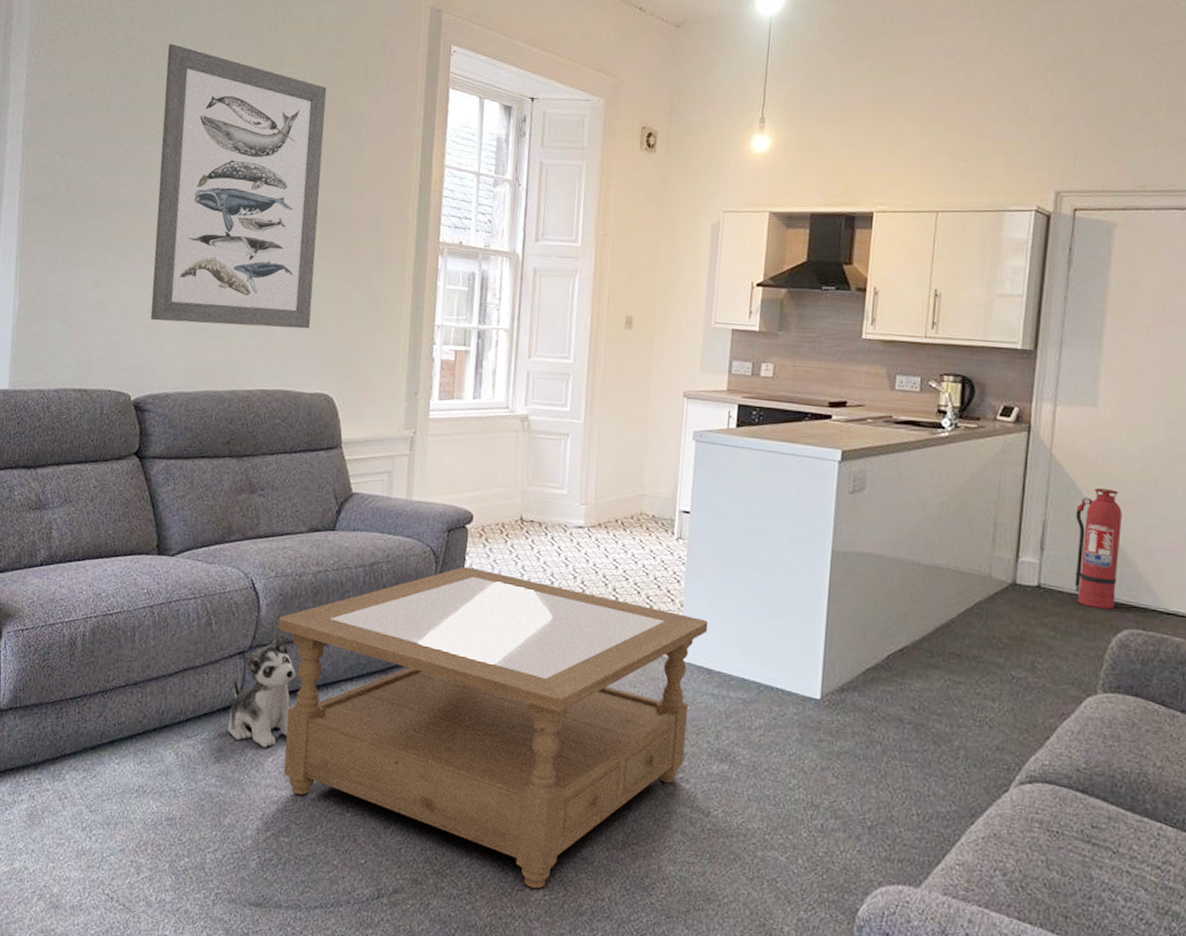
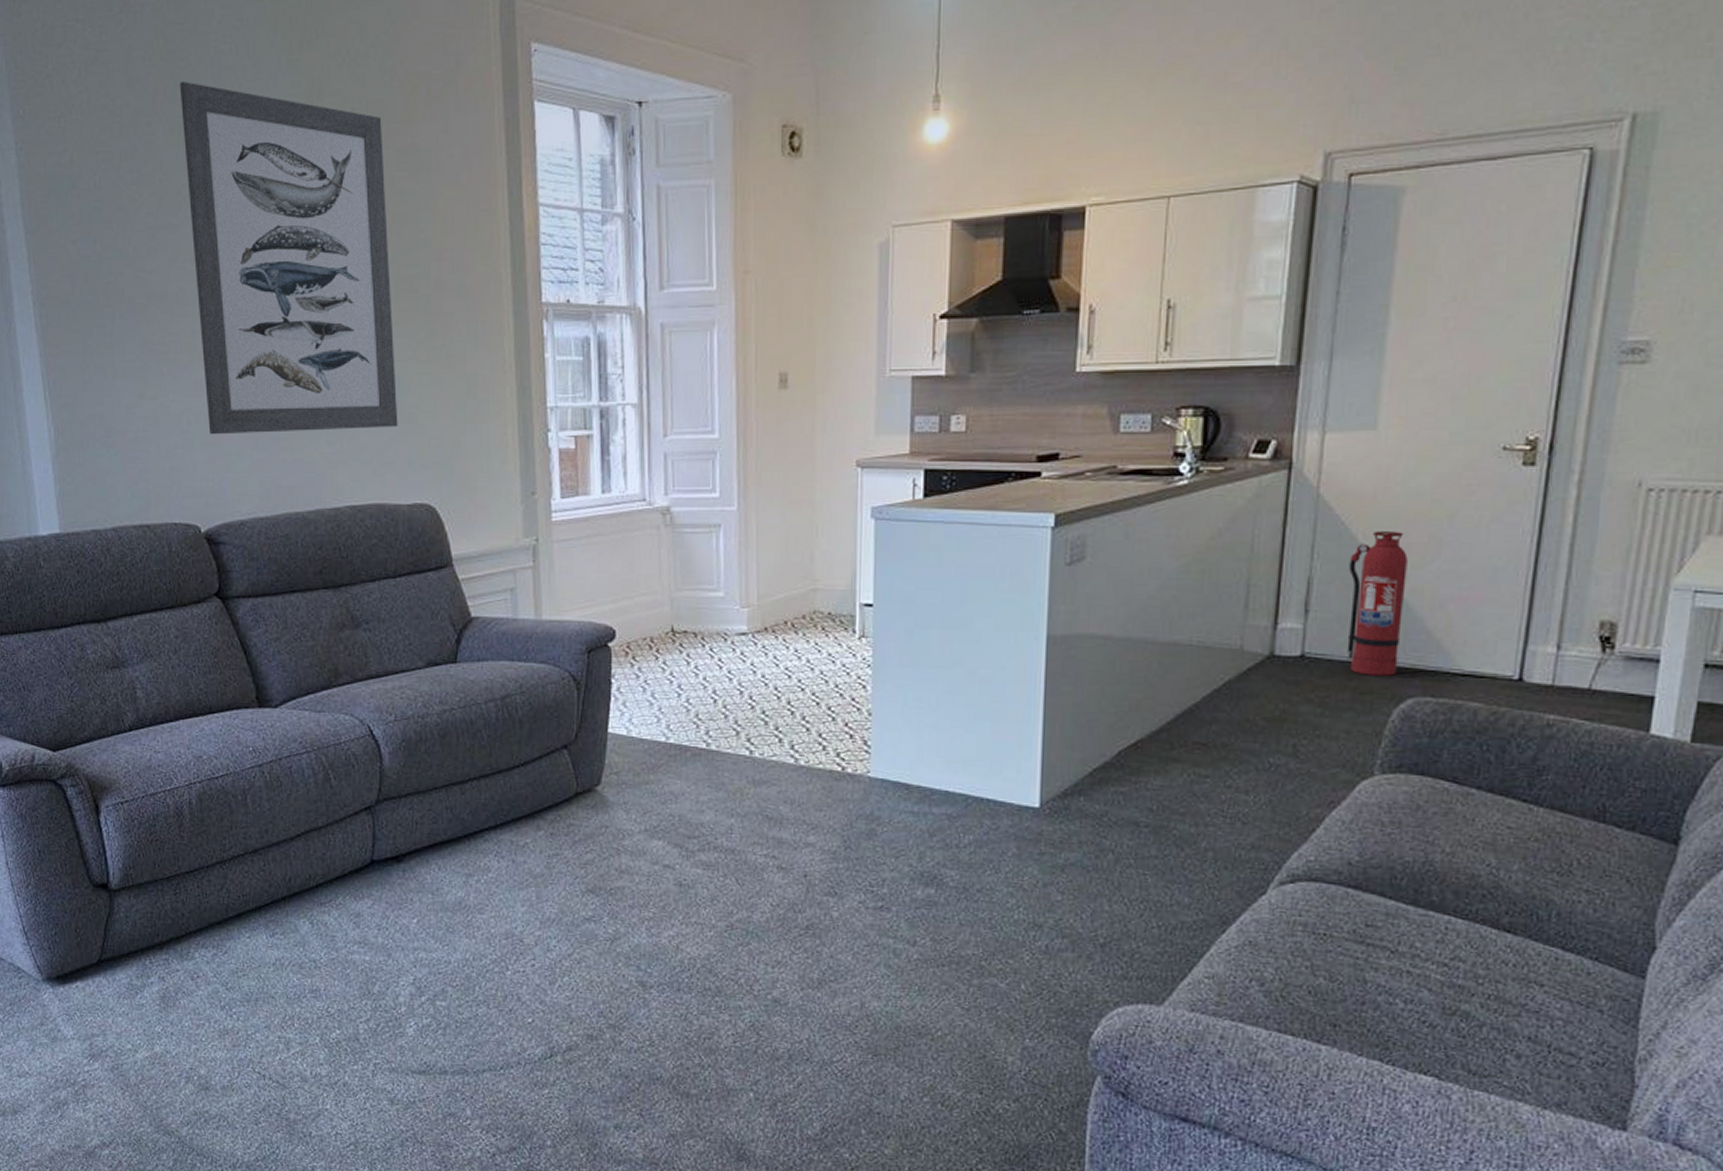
plush toy: present [227,632,297,748] -> none [363,782,433,909]
coffee table: present [278,567,708,889] -> none [406,691,903,1036]

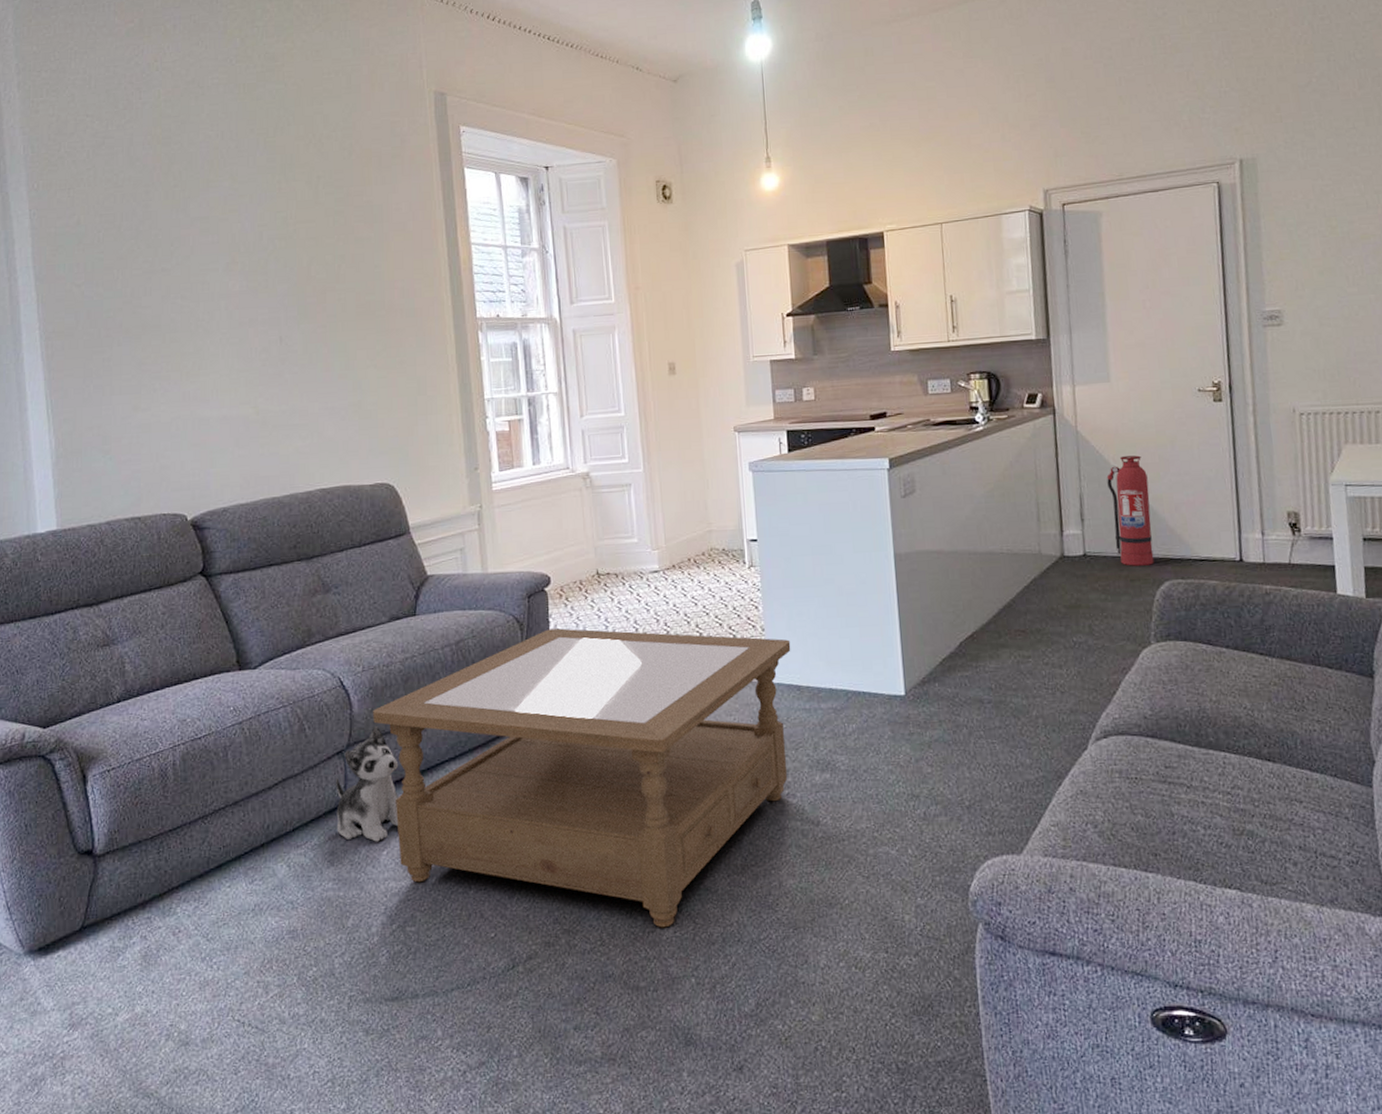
wall art: present [179,81,398,435] -> none [173,159,361,437]
plush toy: none [363,782,433,909] -> present [336,725,399,842]
coffee table: none [406,691,903,1036] -> present [373,628,791,928]

